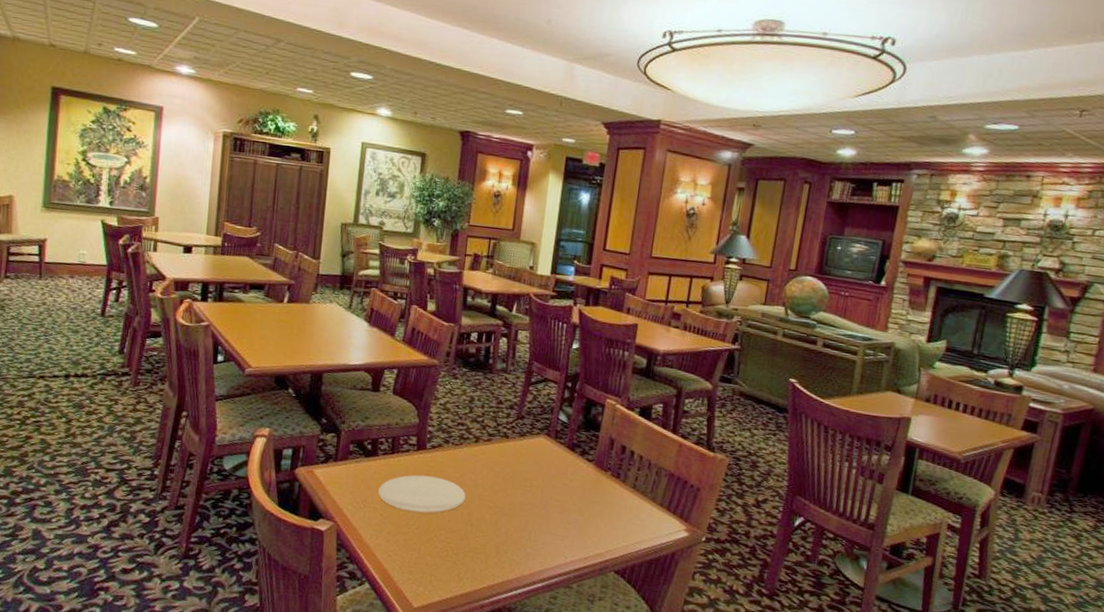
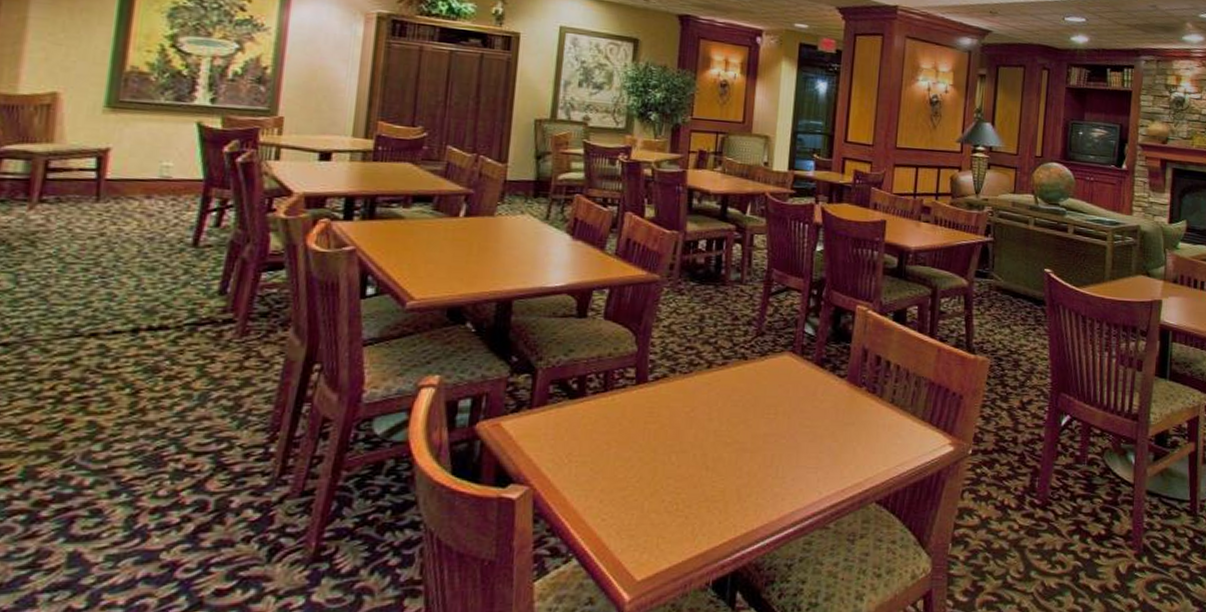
plate: present [378,474,466,514] -> none [587,414,698,462]

